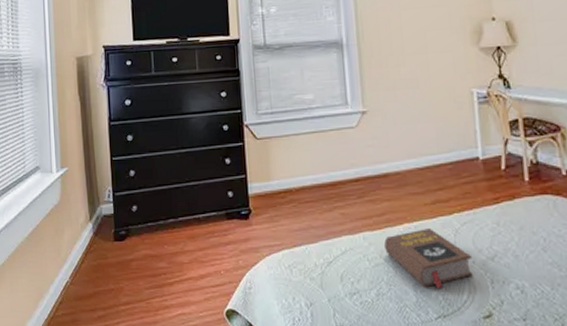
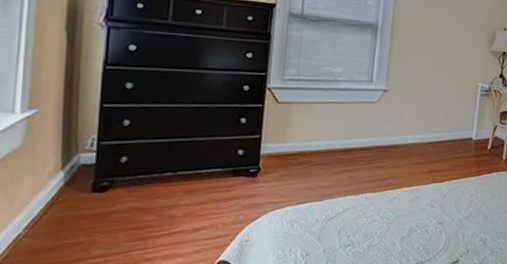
book: present [383,229,474,288] -> none [382,192,453,240]

